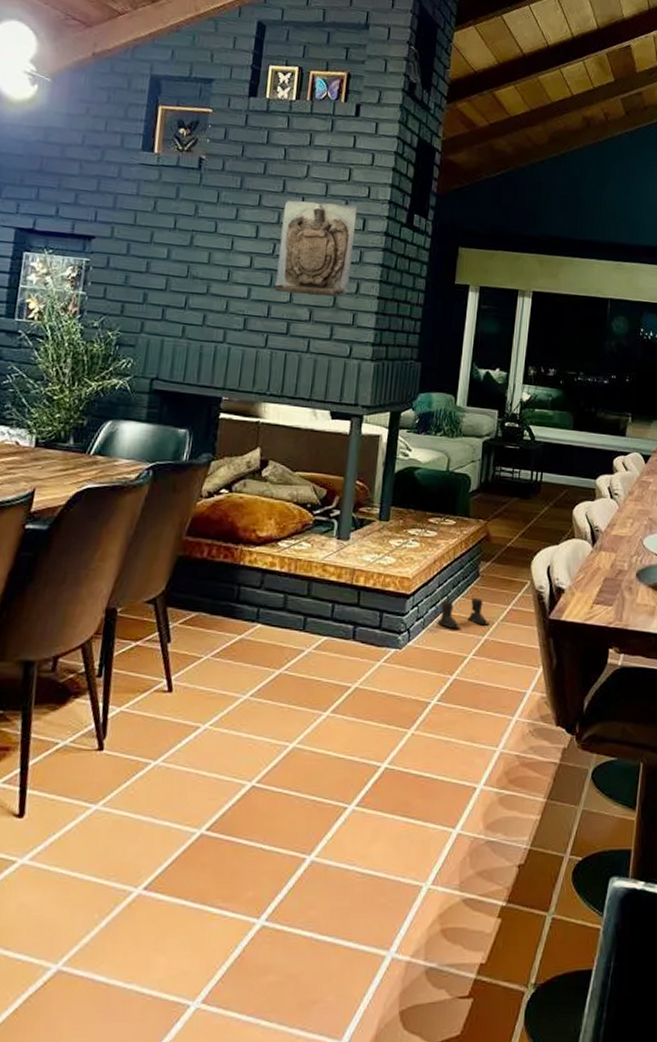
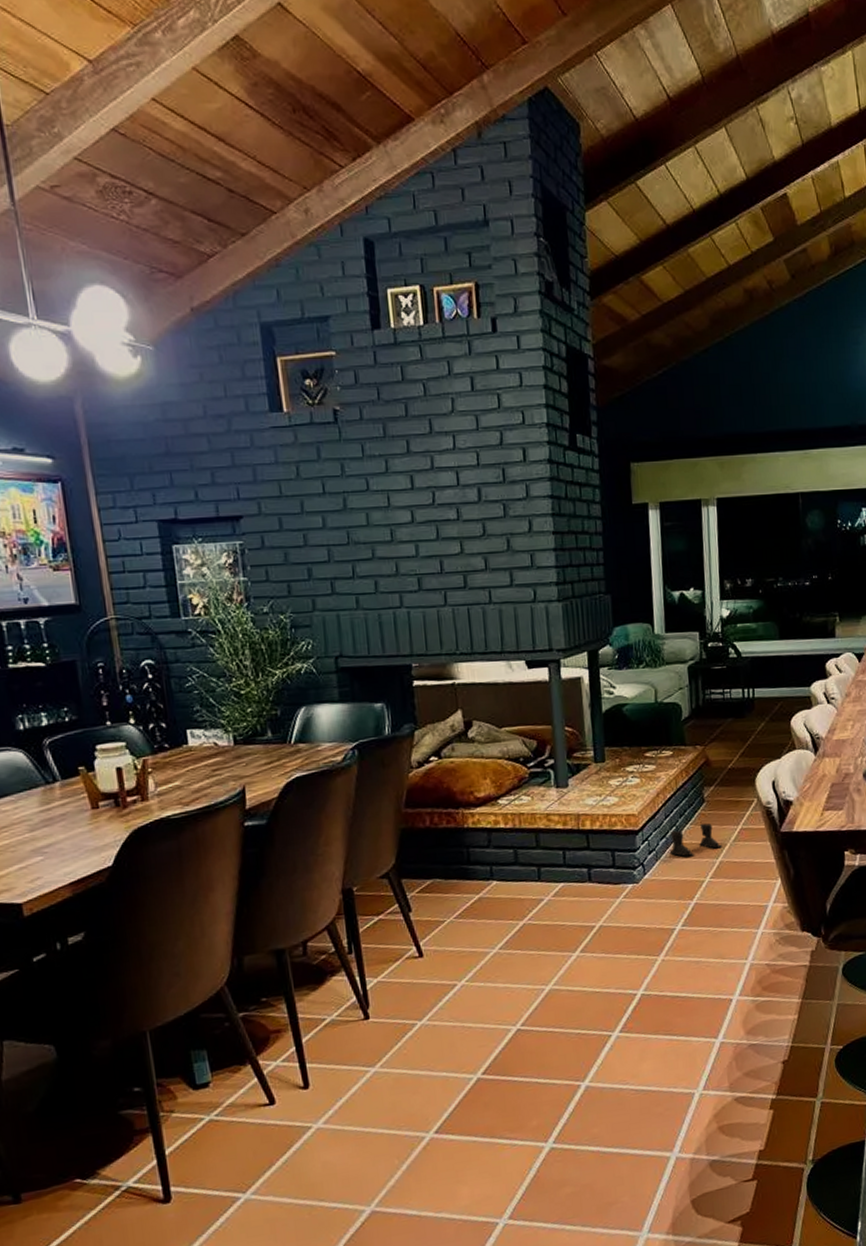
wall sculpture: present [274,200,358,297] -> none [435,435,521,543]

